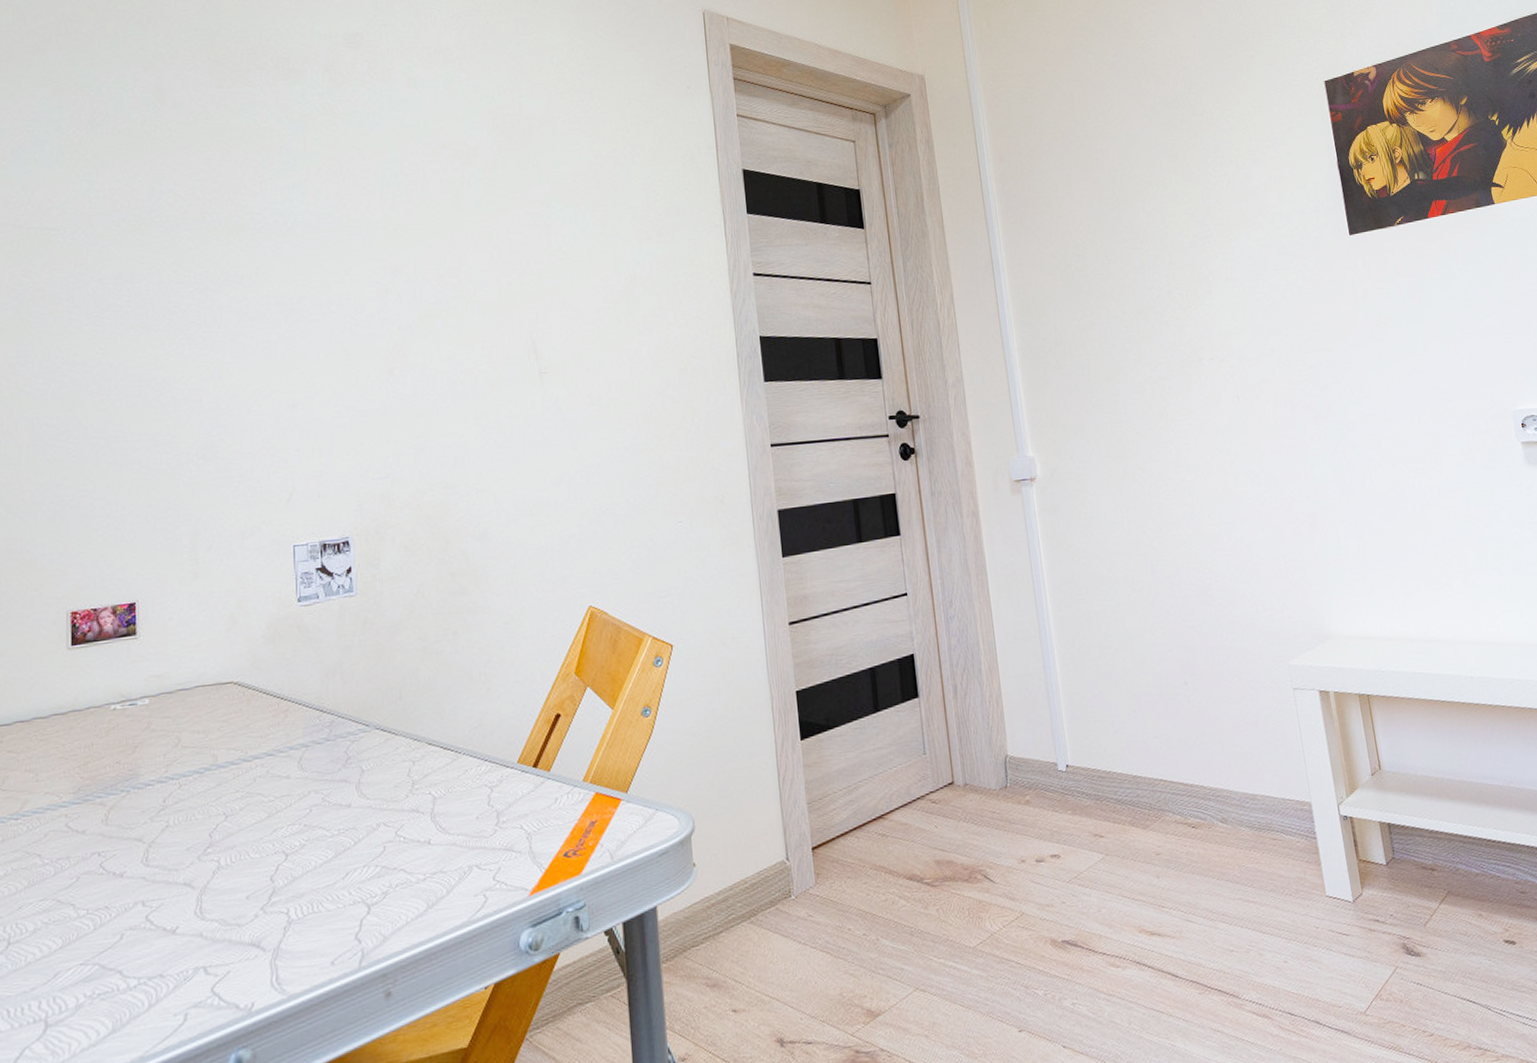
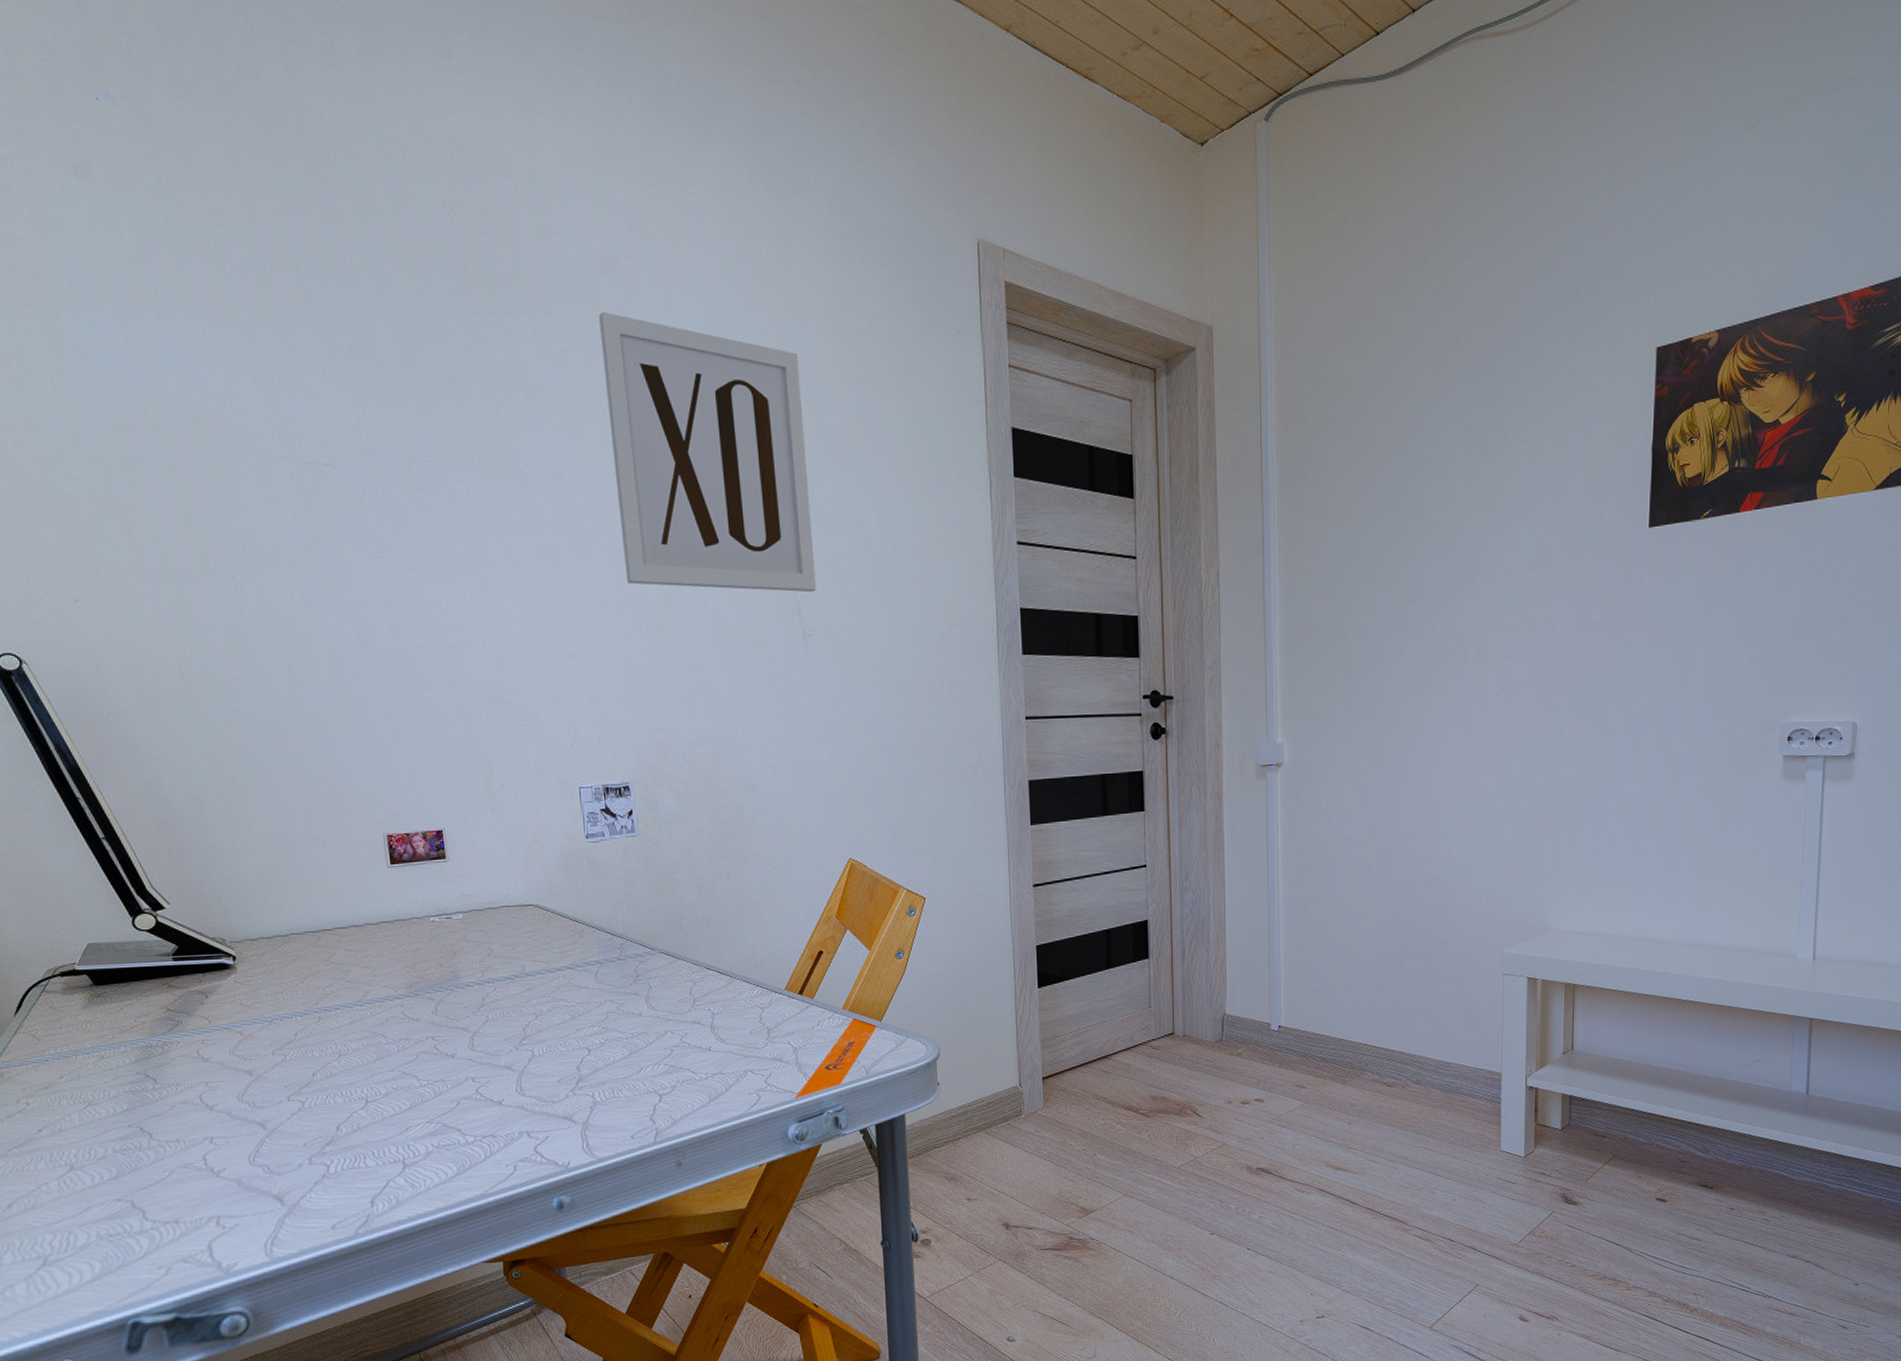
wall art: none [340,80,553,332] -> present [598,311,816,593]

